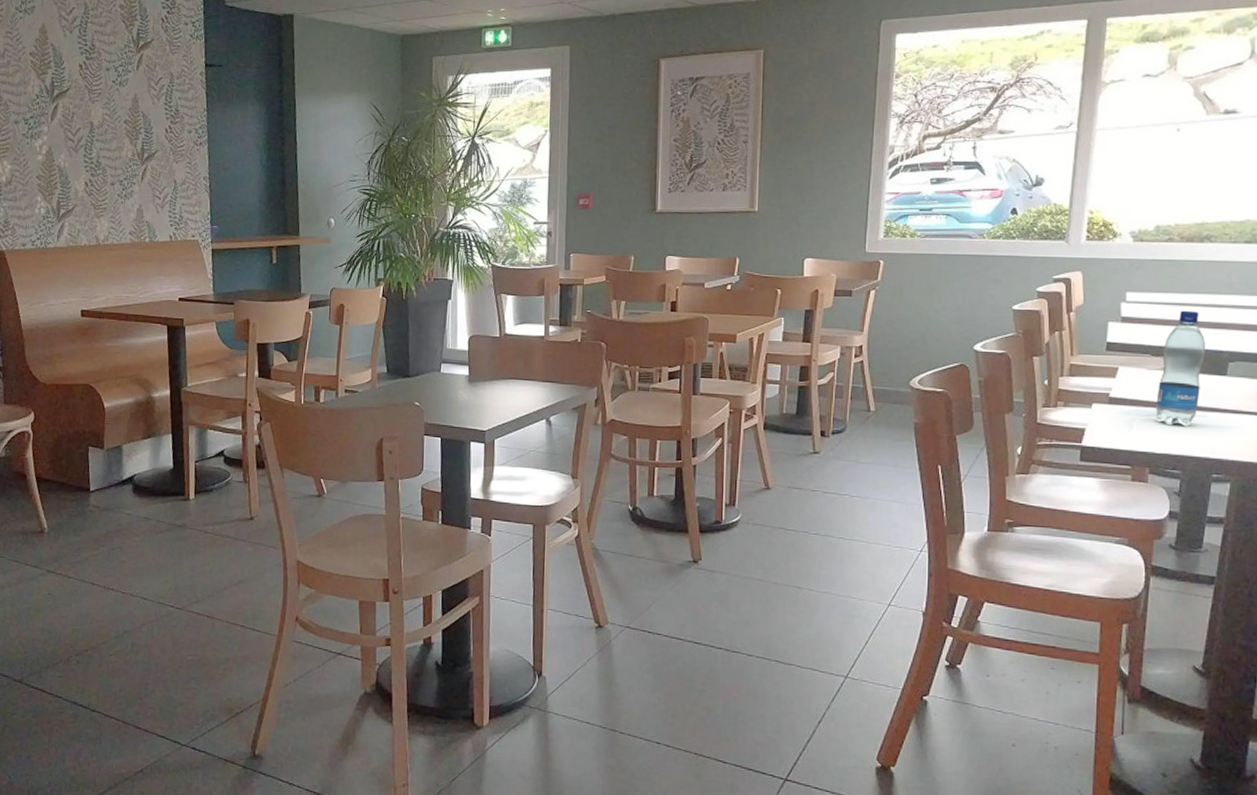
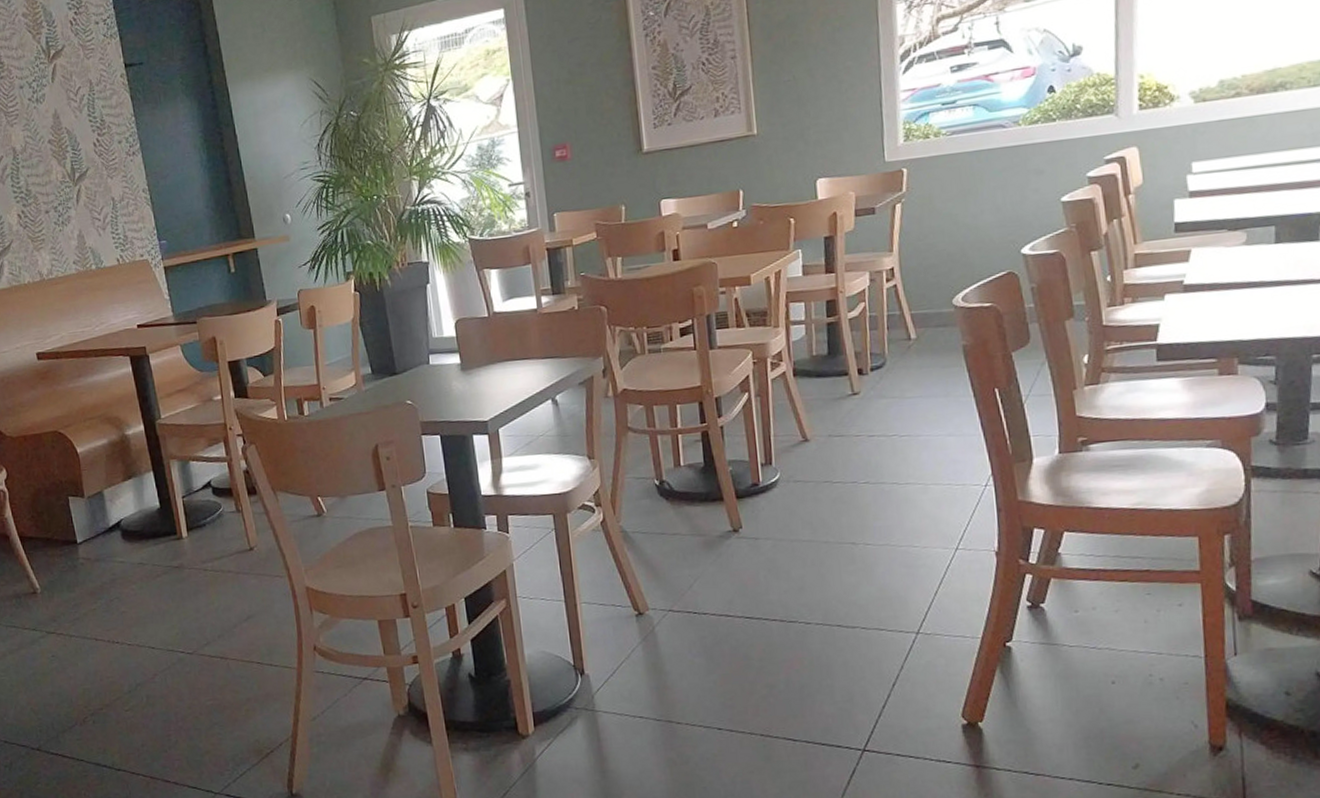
bottle: present [1155,310,1206,427] -> none [1238,172,1292,307]

